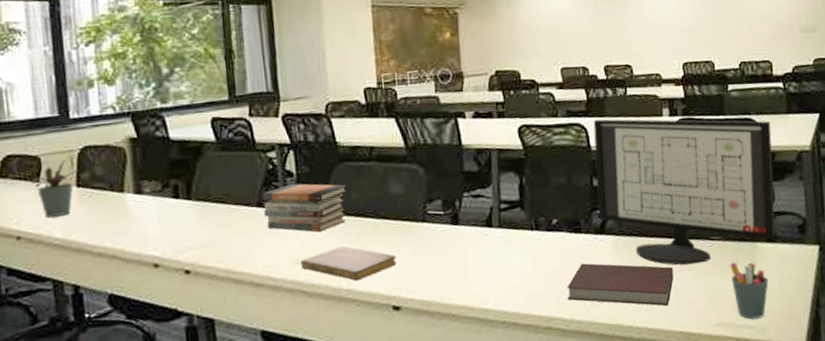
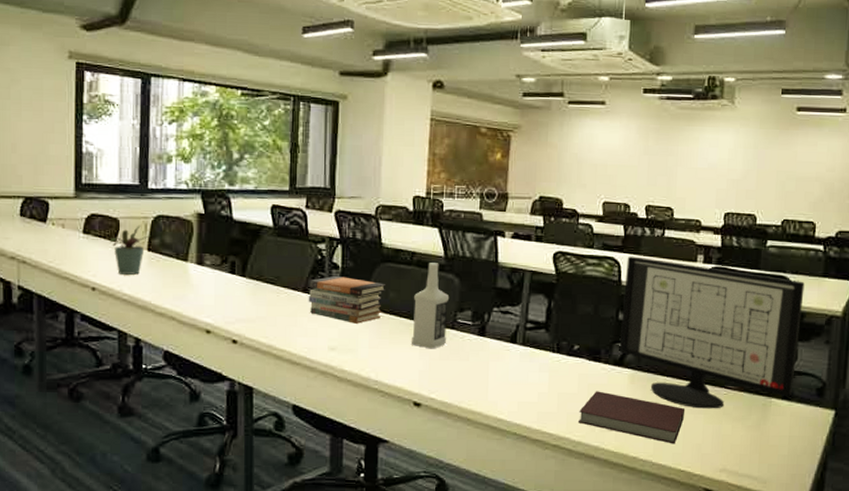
notebook: present [300,246,397,281] -> none [335,340,423,373]
vodka: none [378,155,419,247] -> present [412,263,450,349]
pen holder: present [730,262,768,319] -> none [741,413,778,471]

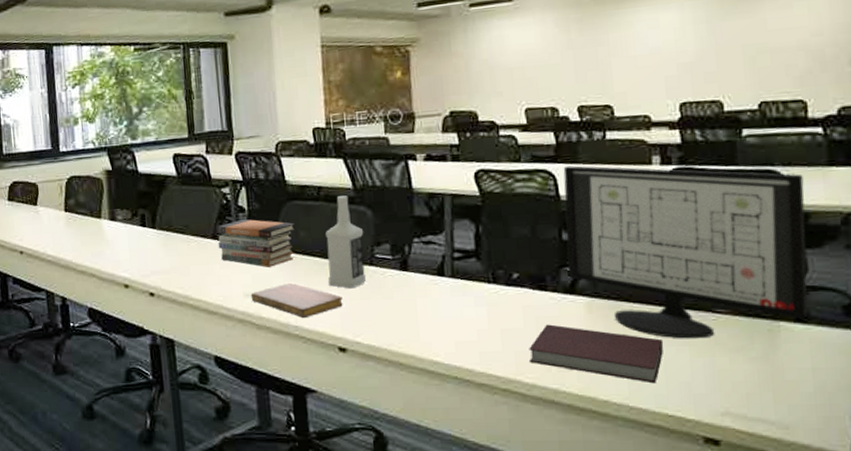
potted plant: present [109,224,150,275] -> none [30,187,66,237]
notebook: none [335,340,423,373] -> present [250,283,343,318]

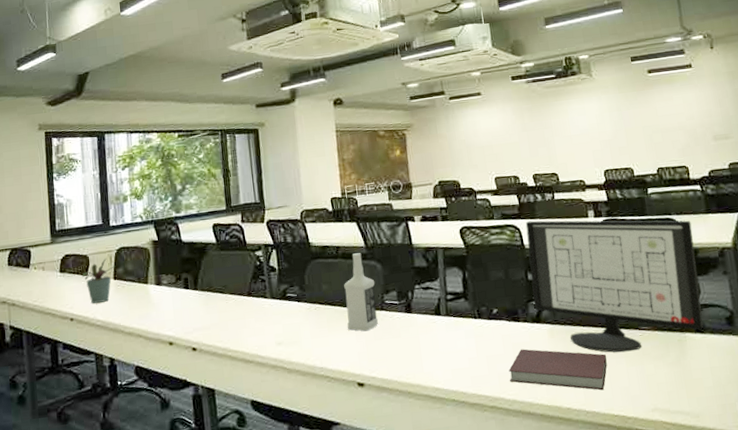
potted plant: none [30,187,66,237] -> present [81,258,115,304]
book stack: present [217,218,296,267] -> none [252,277,319,318]
notebook: present [250,283,343,318] -> none [282,330,360,360]

